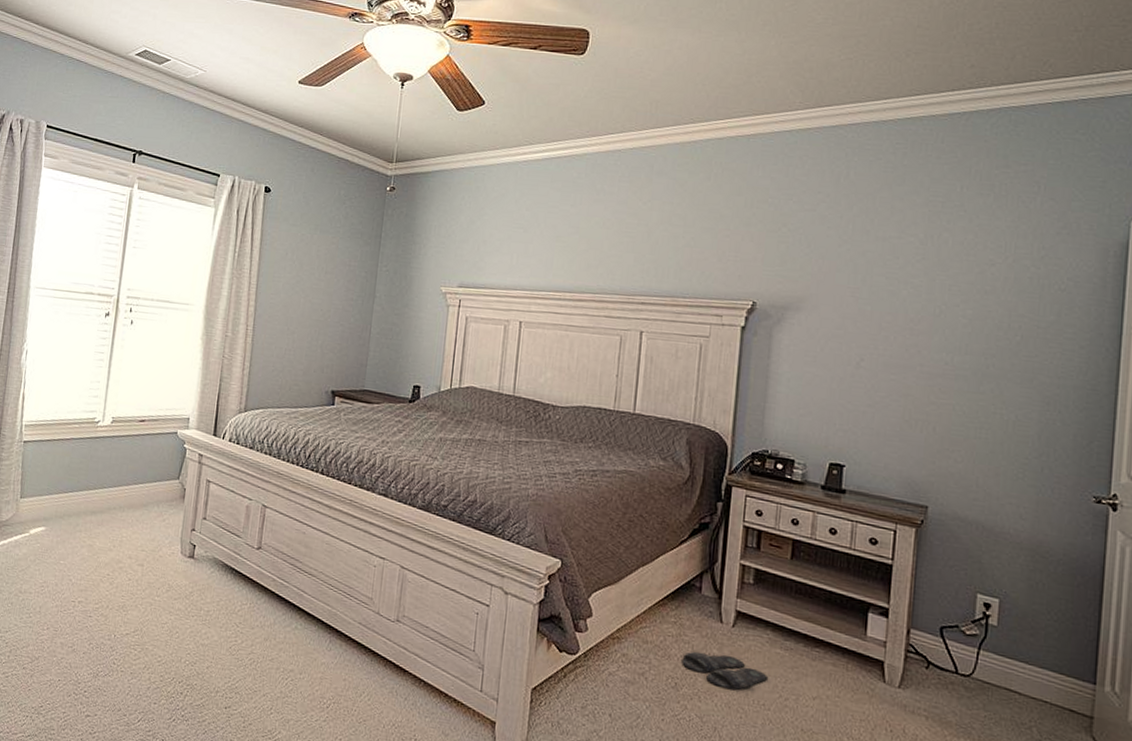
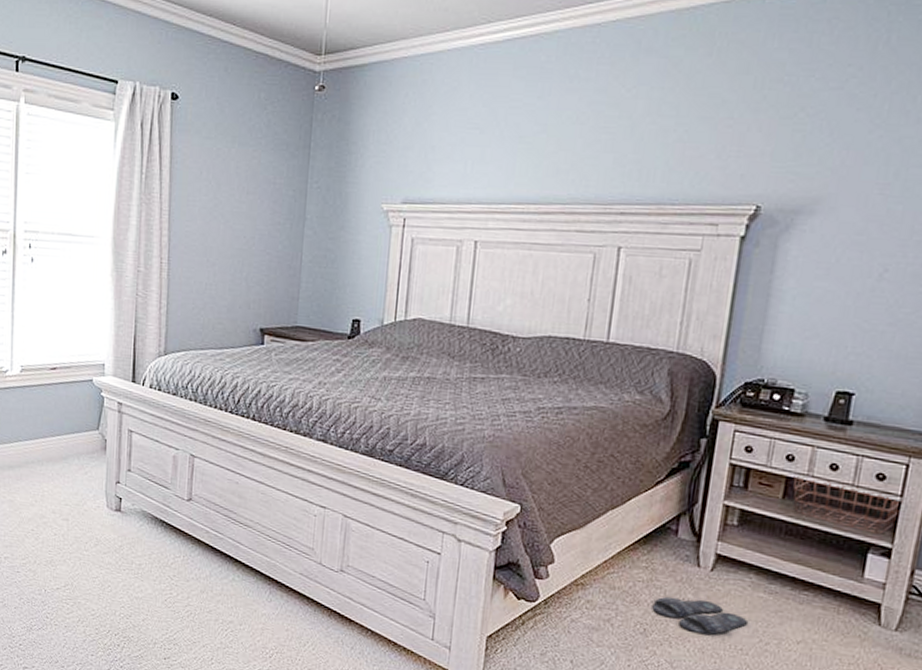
basket: none [799,537,894,595] -> present [793,474,903,534]

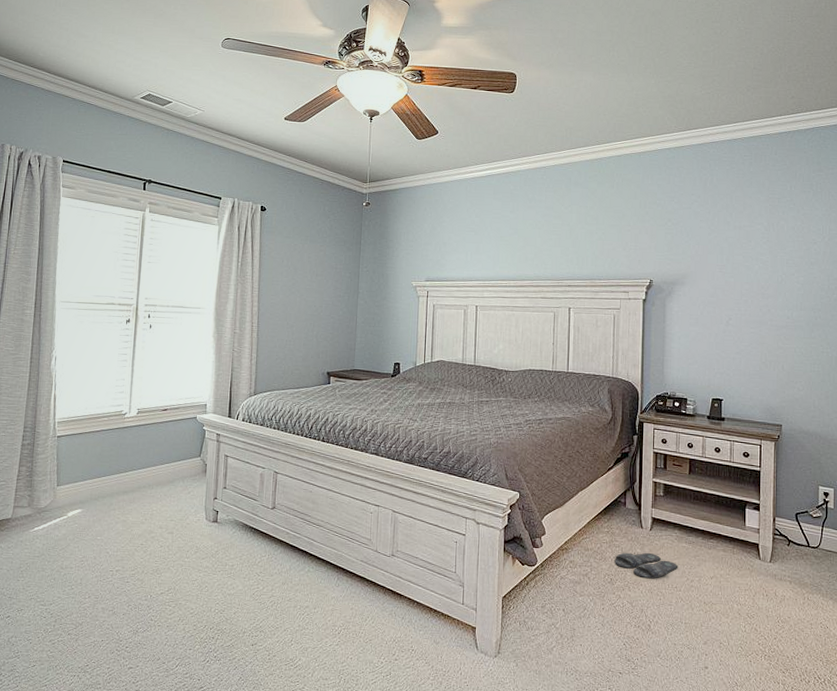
basket: present [793,474,903,534] -> none [694,457,761,494]

